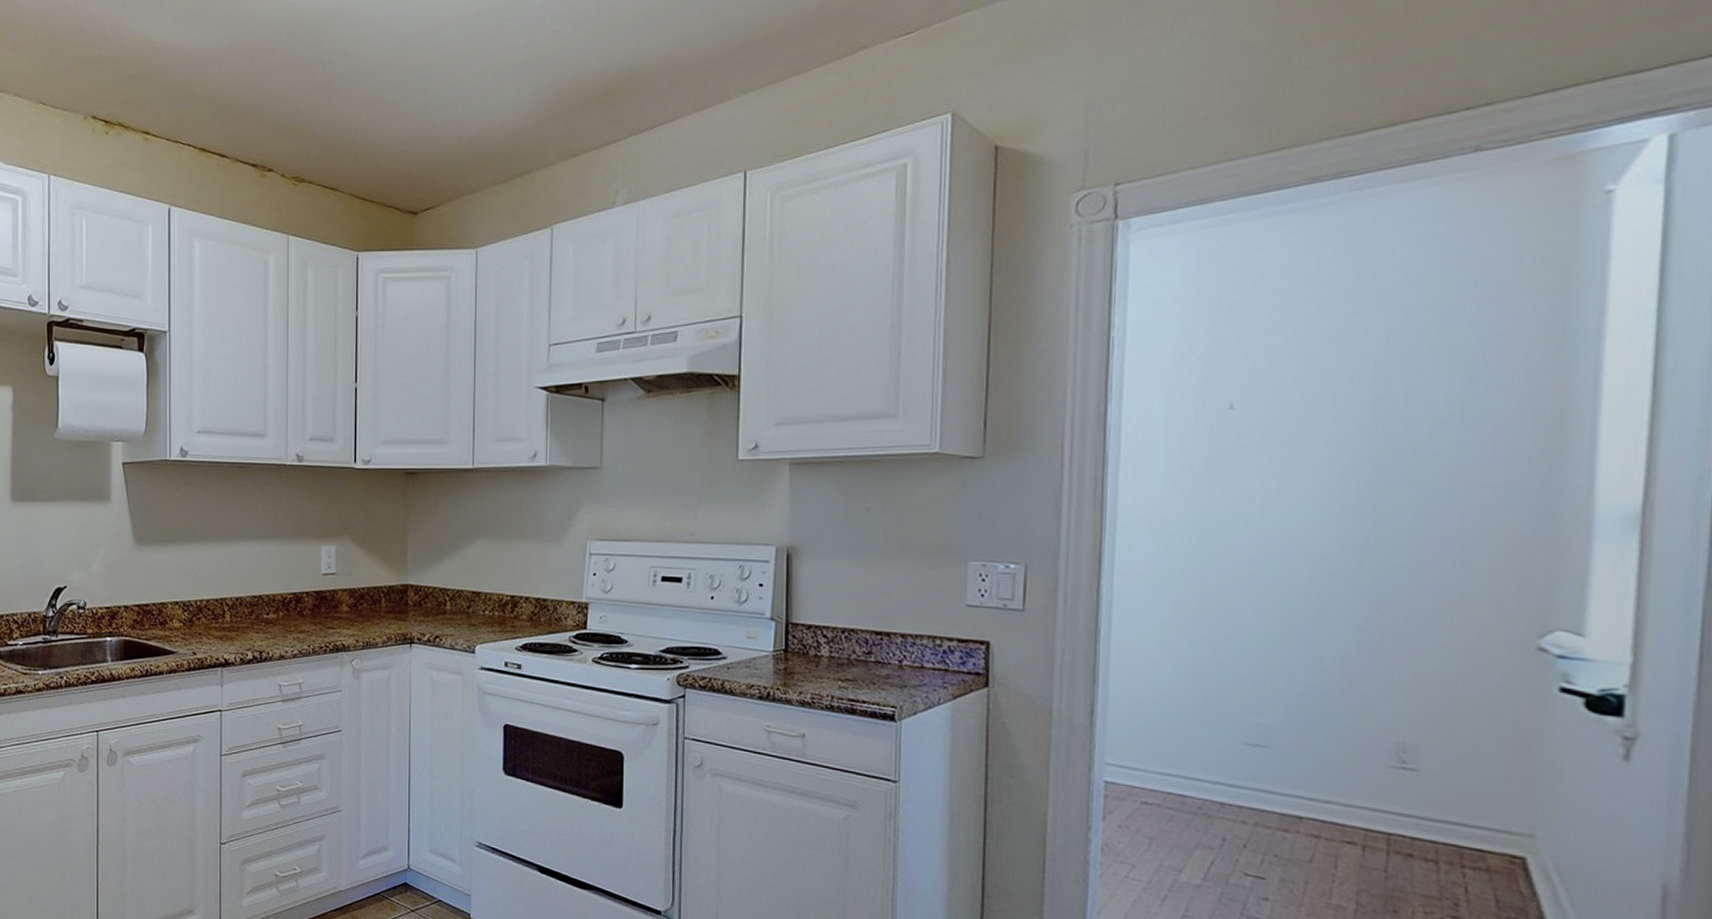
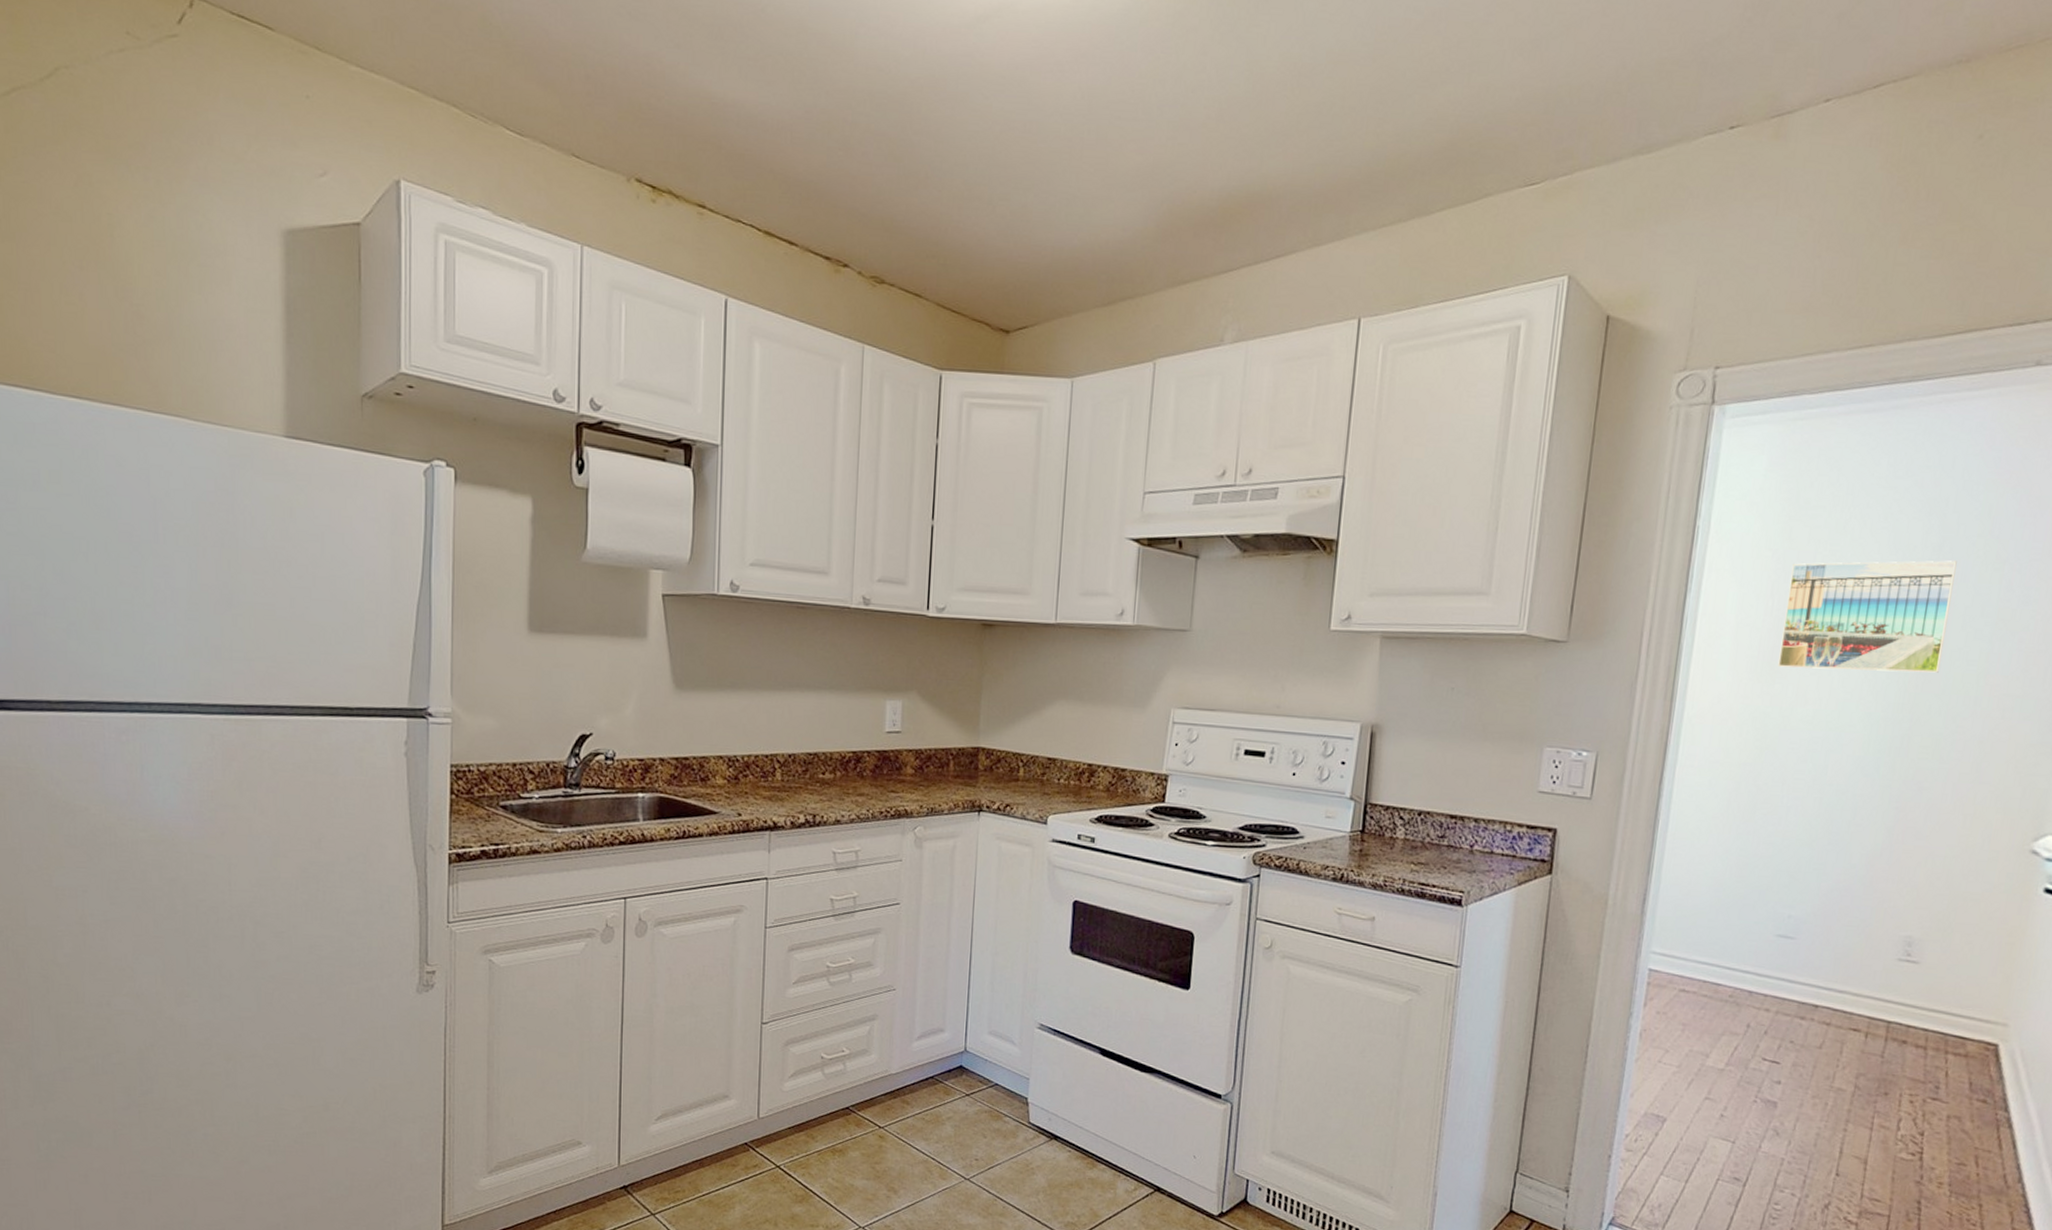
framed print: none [1216,352,1409,470] -> present [1778,560,1957,673]

